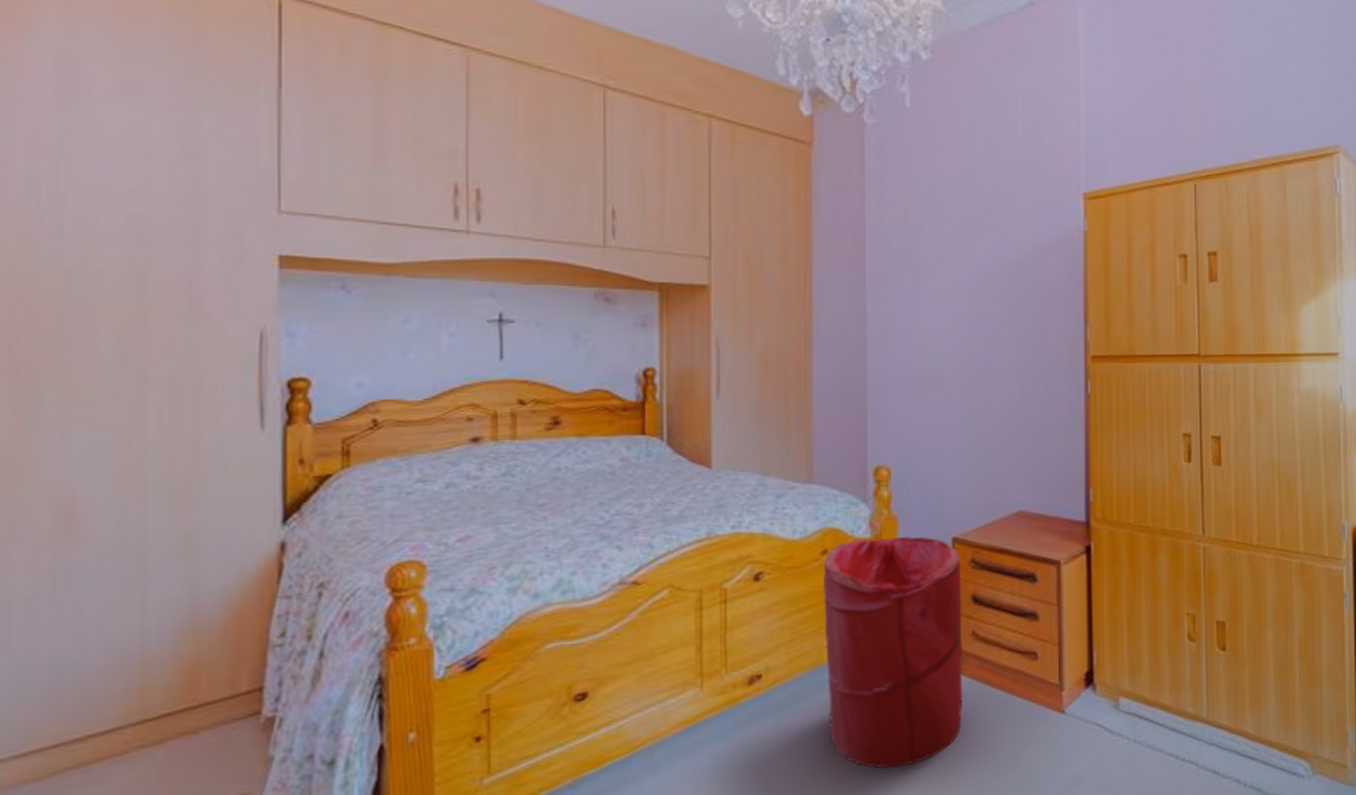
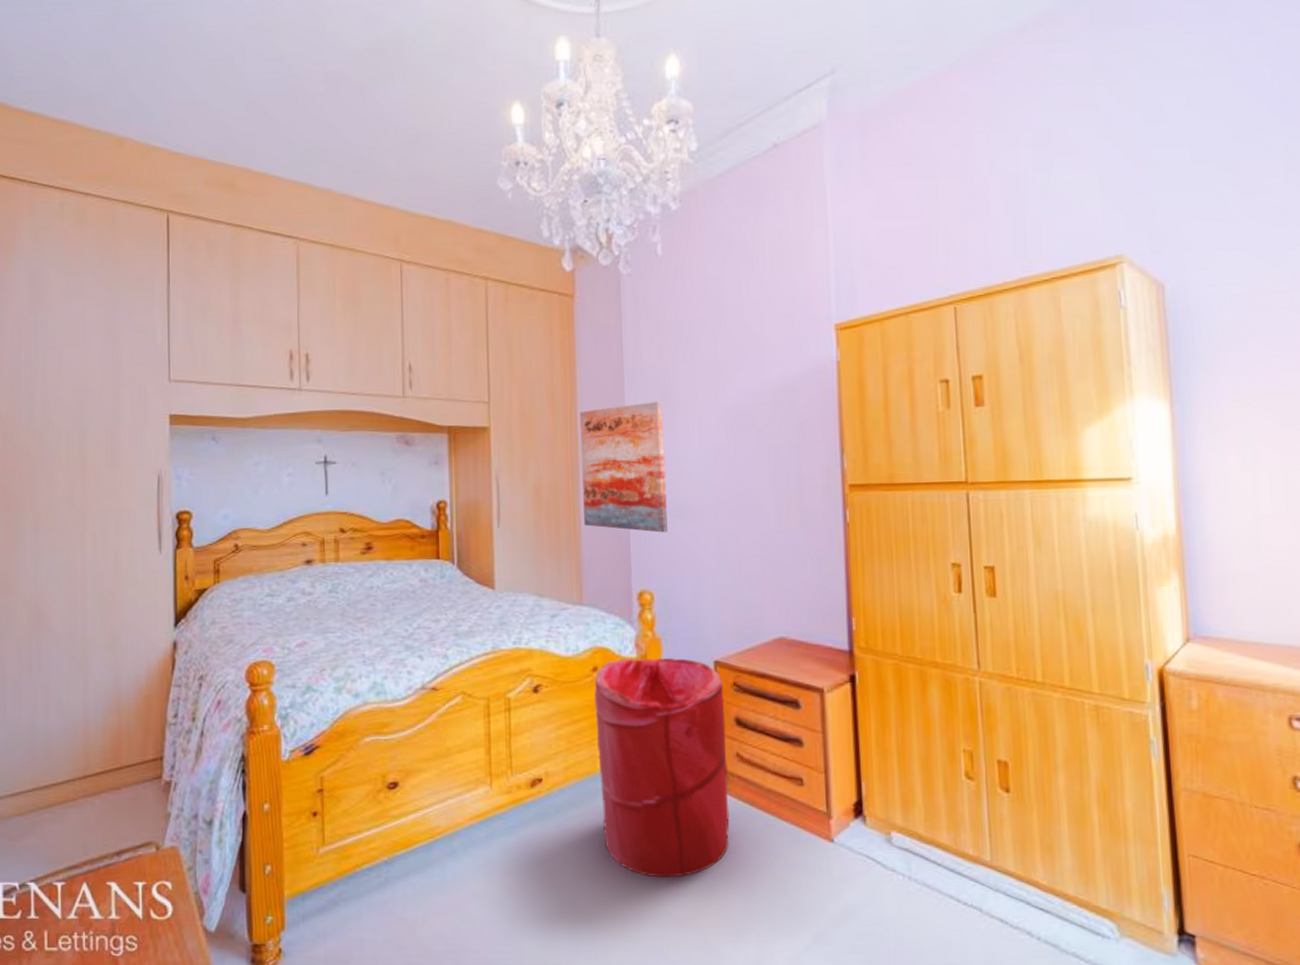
wall art: none [814,264,908,404] -> present [579,402,668,533]

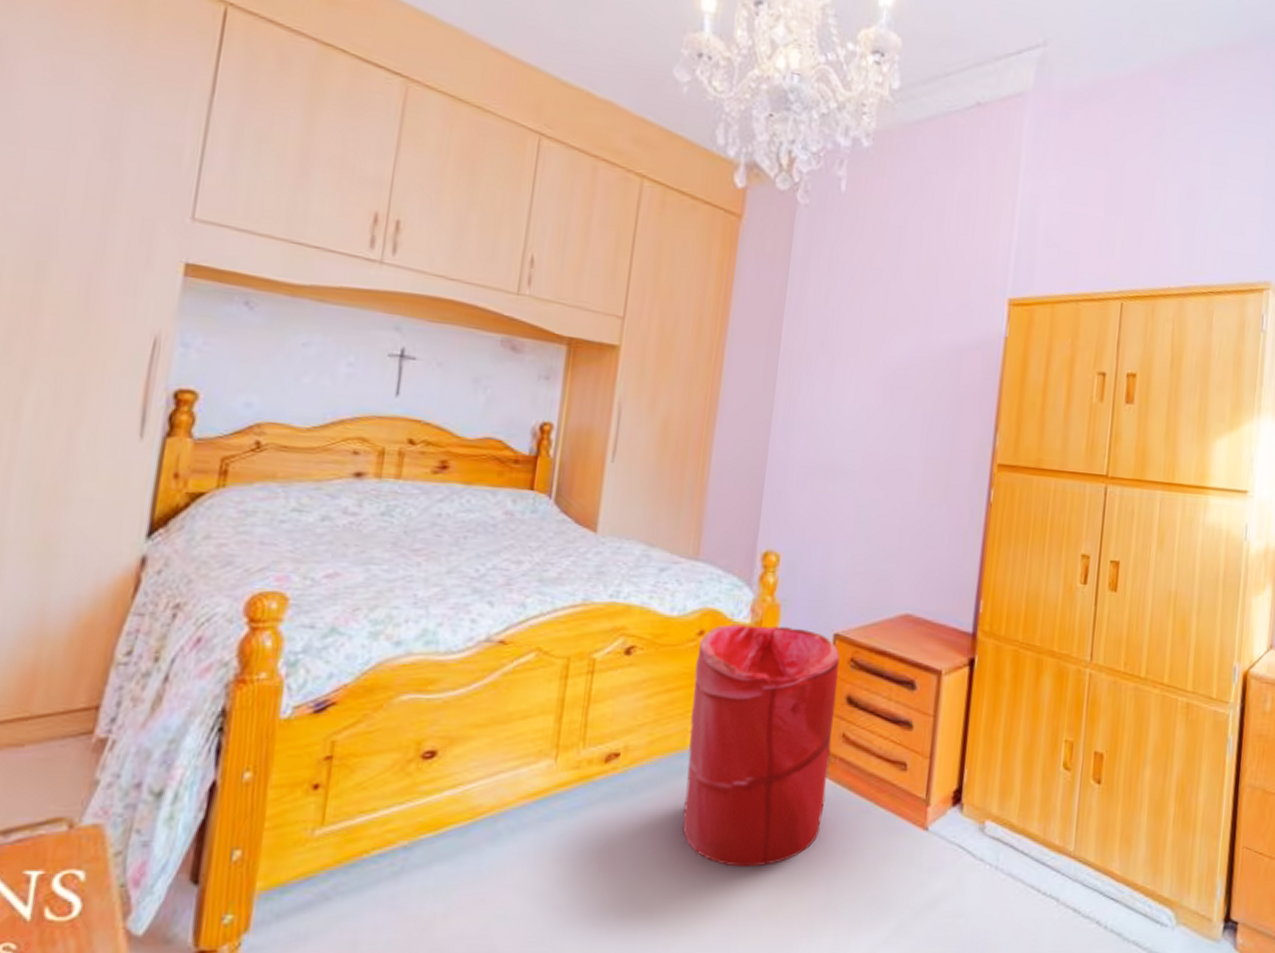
wall art: present [579,402,668,533] -> none [714,345,822,491]

